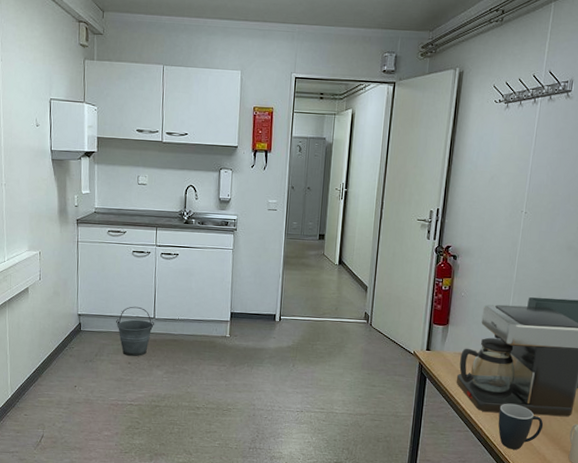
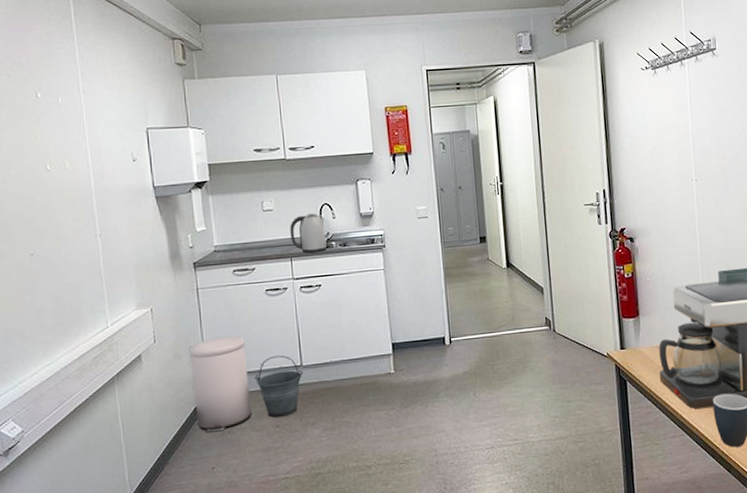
pedal bin: none [66,283,111,359] -> present [189,336,252,433]
kettle: none [158,192,189,227] -> present [290,213,327,254]

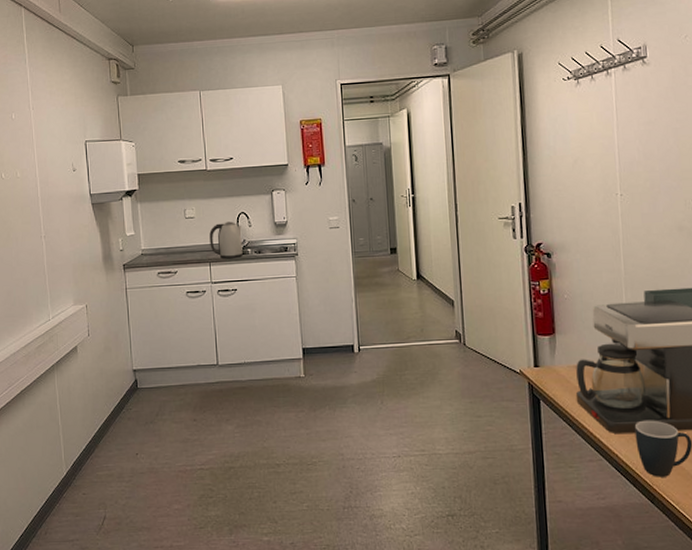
pedal bin: present [189,336,252,433] -> none [118,333,172,421]
bucket: present [255,355,302,419] -> none [175,353,218,413]

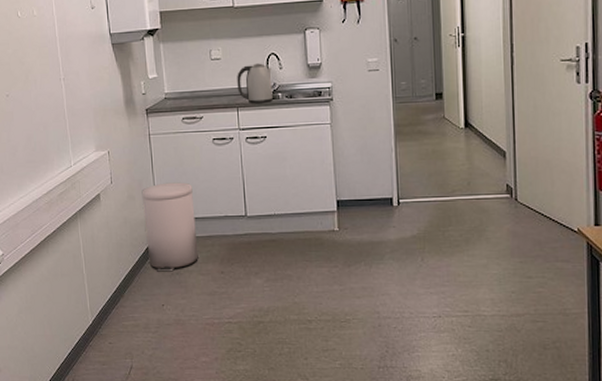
pedal bin: none [118,333,172,421] -> present [141,182,199,272]

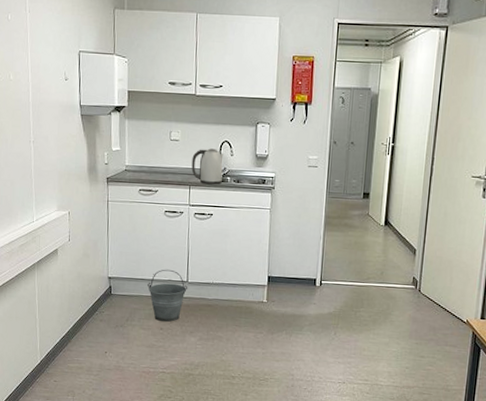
pedal bin: present [141,182,199,272] -> none [96,245,143,324]
bucket: none [202,204,247,265] -> present [147,269,187,323]

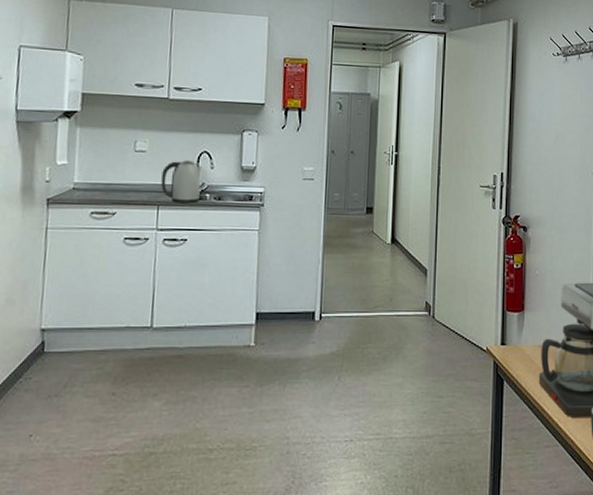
bucket: present [147,269,187,323] -> none [96,312,151,385]

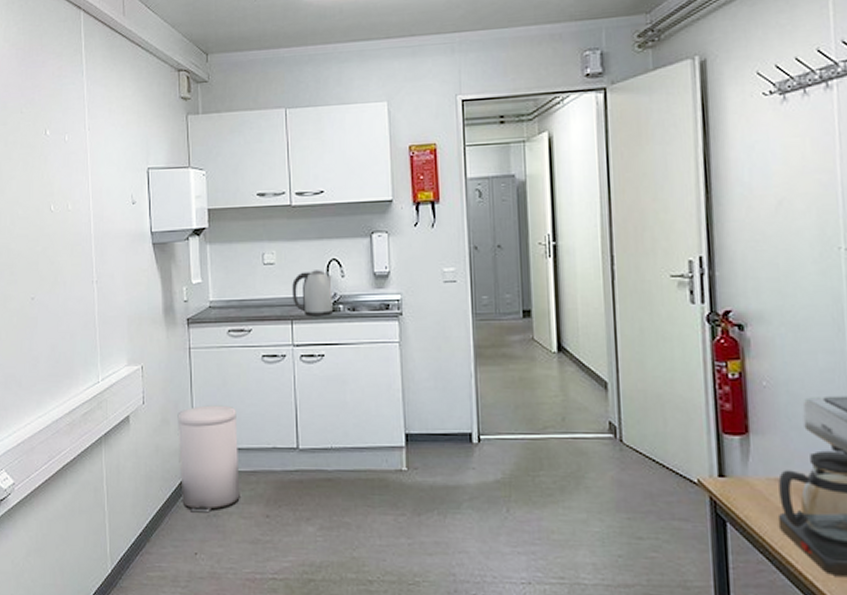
pedal bin: none [20,285,91,394] -> present [177,405,240,513]

